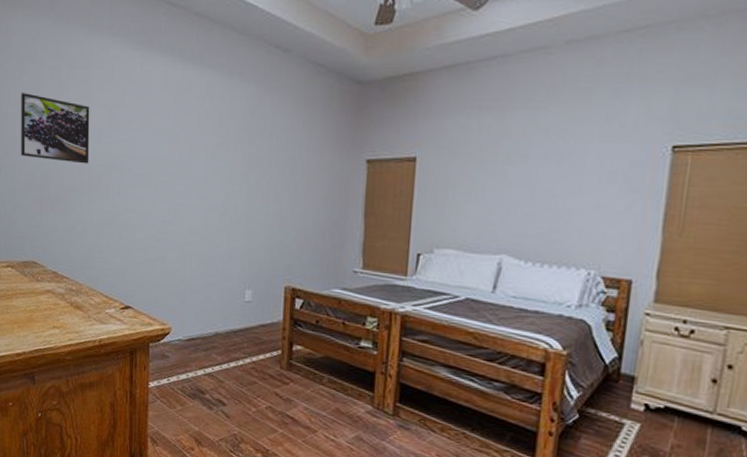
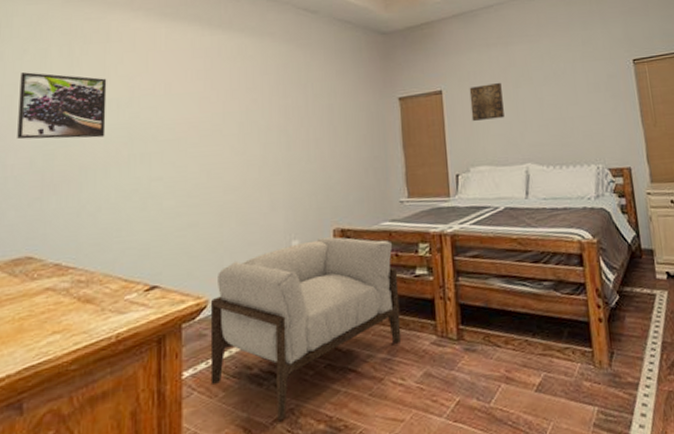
armchair: none [171,293,343,442] -> present [210,237,402,421]
wall art: none [445,155,488,199] -> present [469,82,504,121]

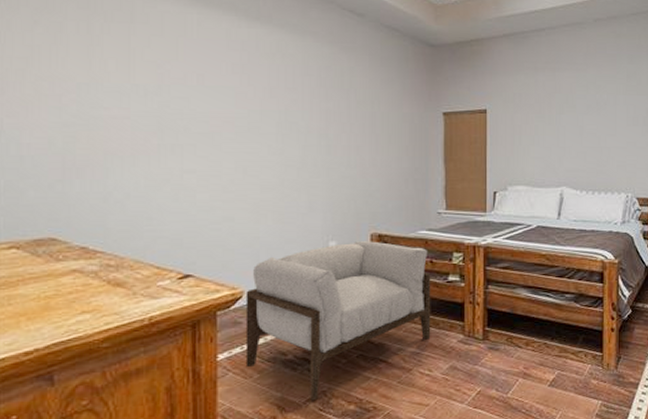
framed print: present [17,72,107,140] -> none [32,46,132,124]
wall art: present [469,82,504,121] -> none [513,107,545,142]

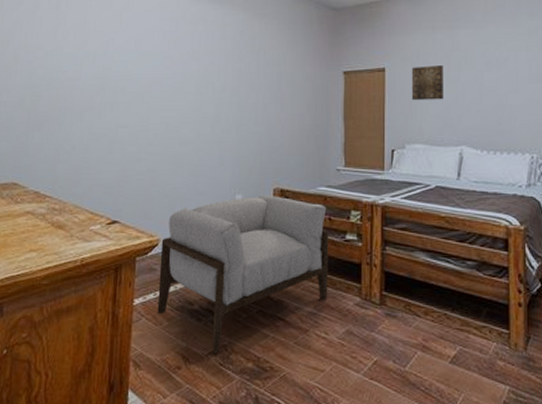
wall art: none [513,107,545,142] -> present [411,64,443,100]

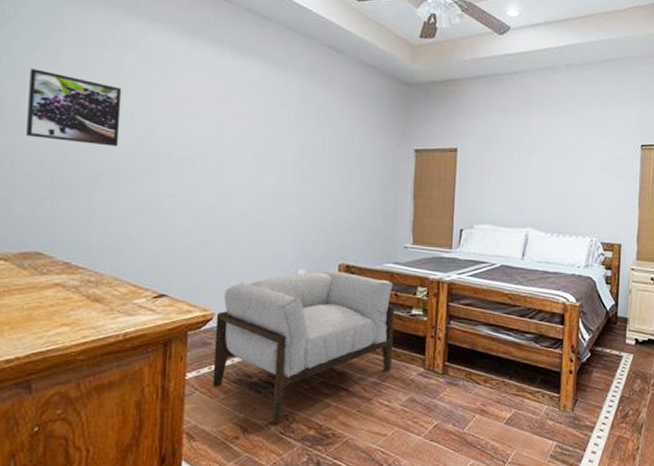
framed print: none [10,21,87,85] -> present [26,69,122,147]
wall art: present [411,64,443,100] -> none [482,148,515,183]

